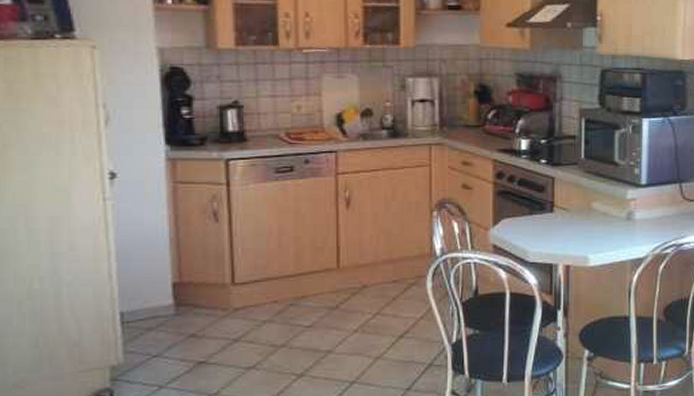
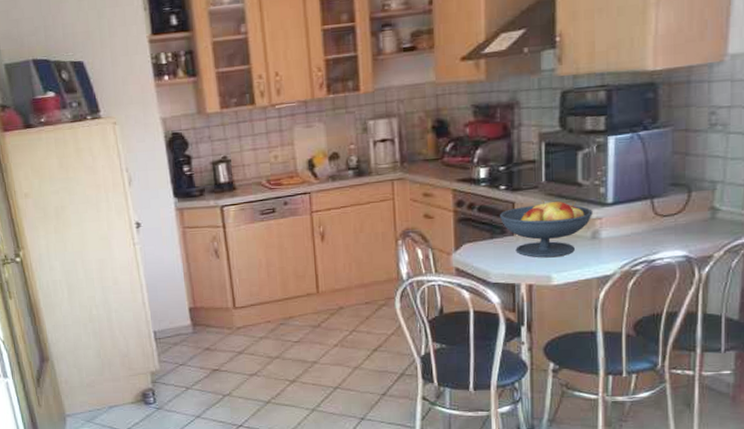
fruit bowl: none [539,177,628,238] -> present [499,200,593,258]

